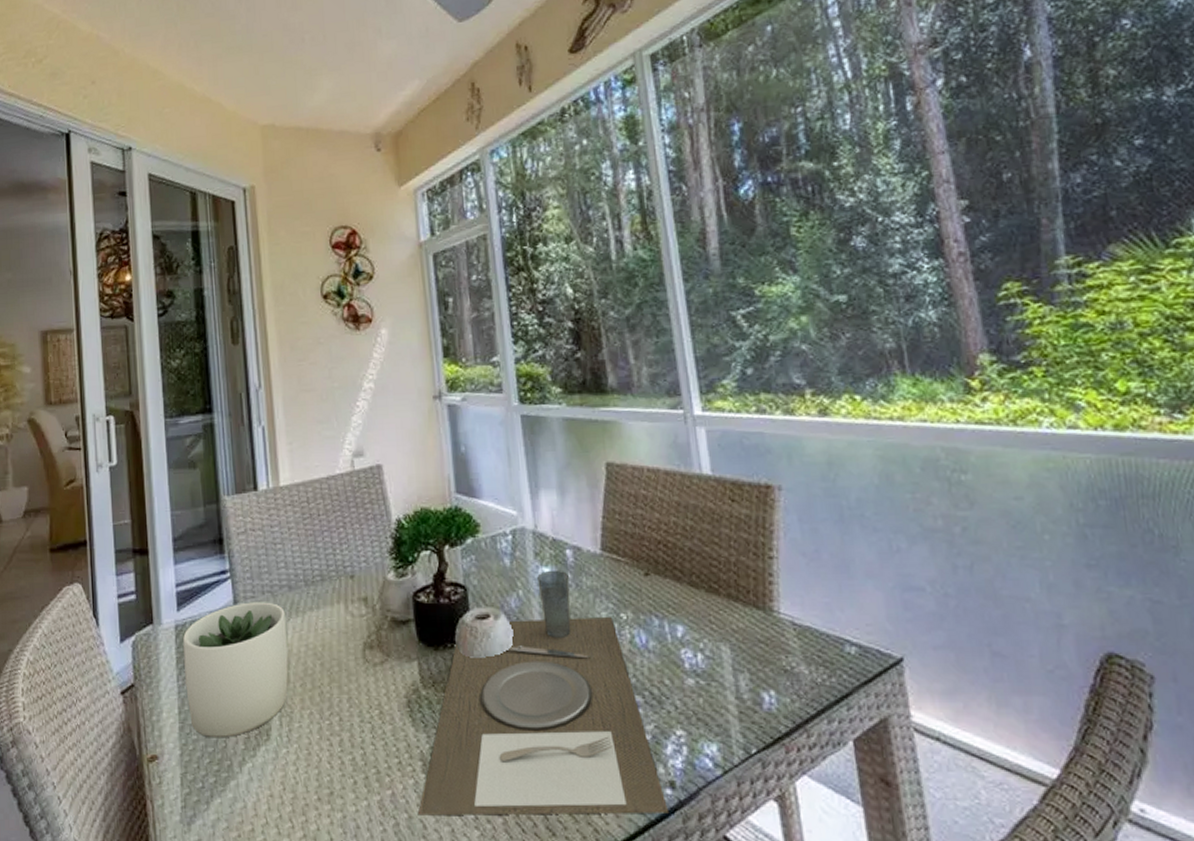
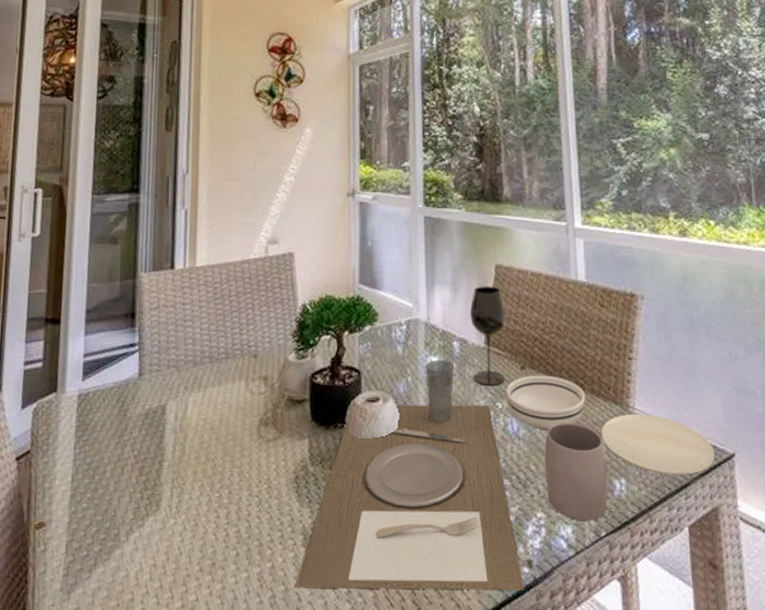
planter: present [183,602,288,738] -> none [82,375,188,507]
wine glass: none [581,487,627,596] -> present [470,286,506,386]
bowl: none [629,581,722,643] -> present [506,375,585,432]
mug: none [678,631,756,739] -> present [544,422,608,522]
plate: none [742,618,880,685] -> present [601,413,715,476]

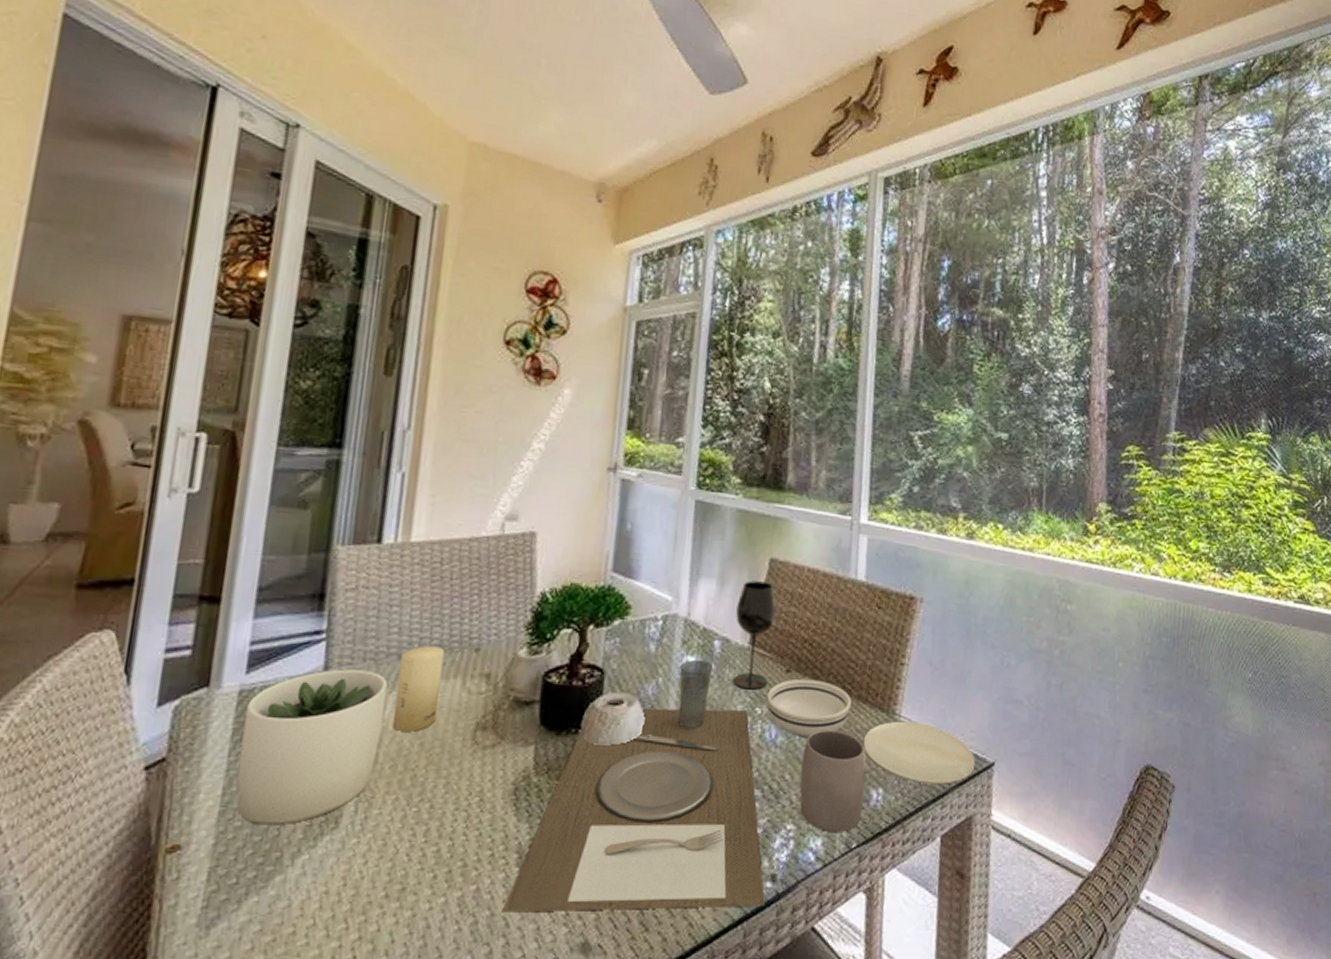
planter: none [82,375,188,507] -> present [236,669,388,826]
candle: none [194,354,229,429] -> present [392,646,445,733]

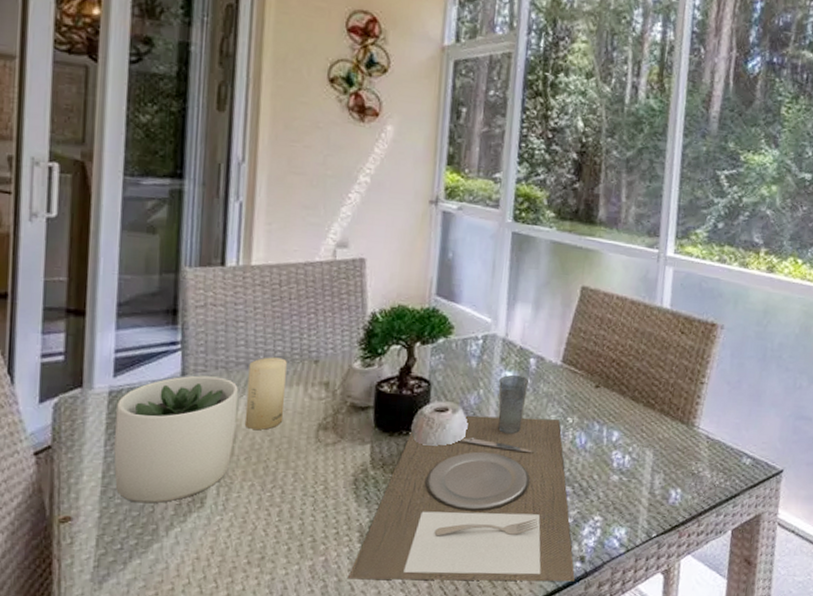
wine glass: present [733,580,777,690] -> none [547,306,587,402]
bowl: present [766,678,851,739] -> none [577,393,655,446]
mug: present [799,729,867,833] -> none [606,438,667,525]
plate: present [863,721,976,785] -> none [664,432,766,488]

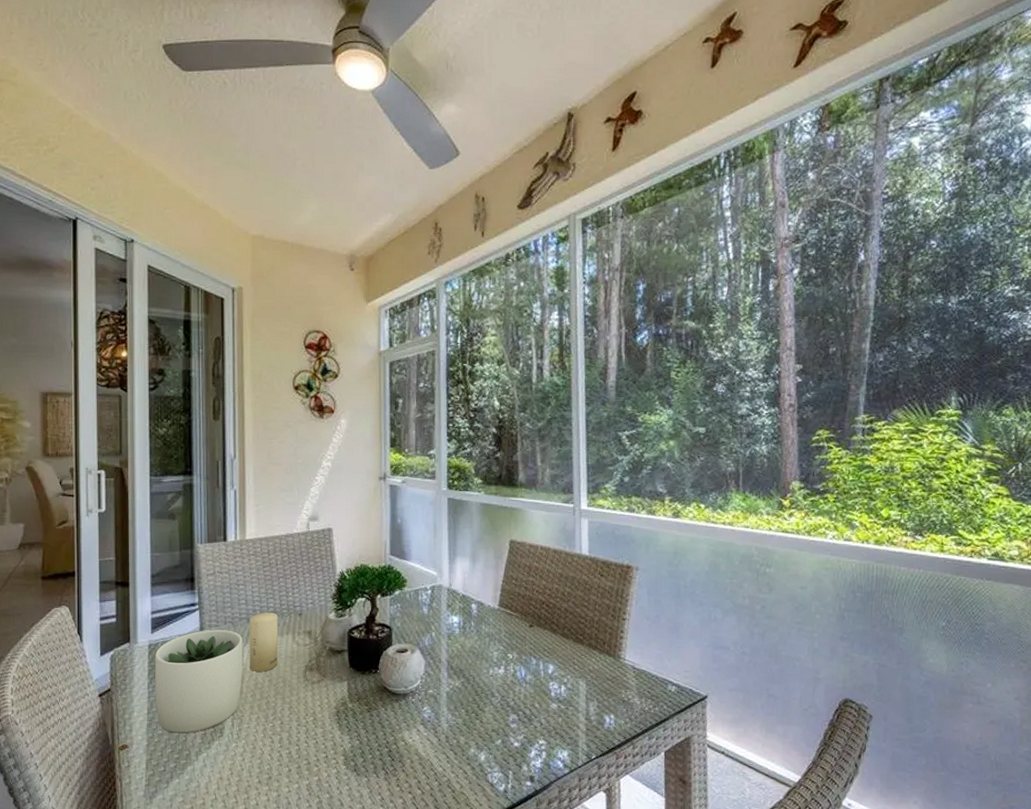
place setting: present [348,374,575,582] -> none [338,618,527,799]

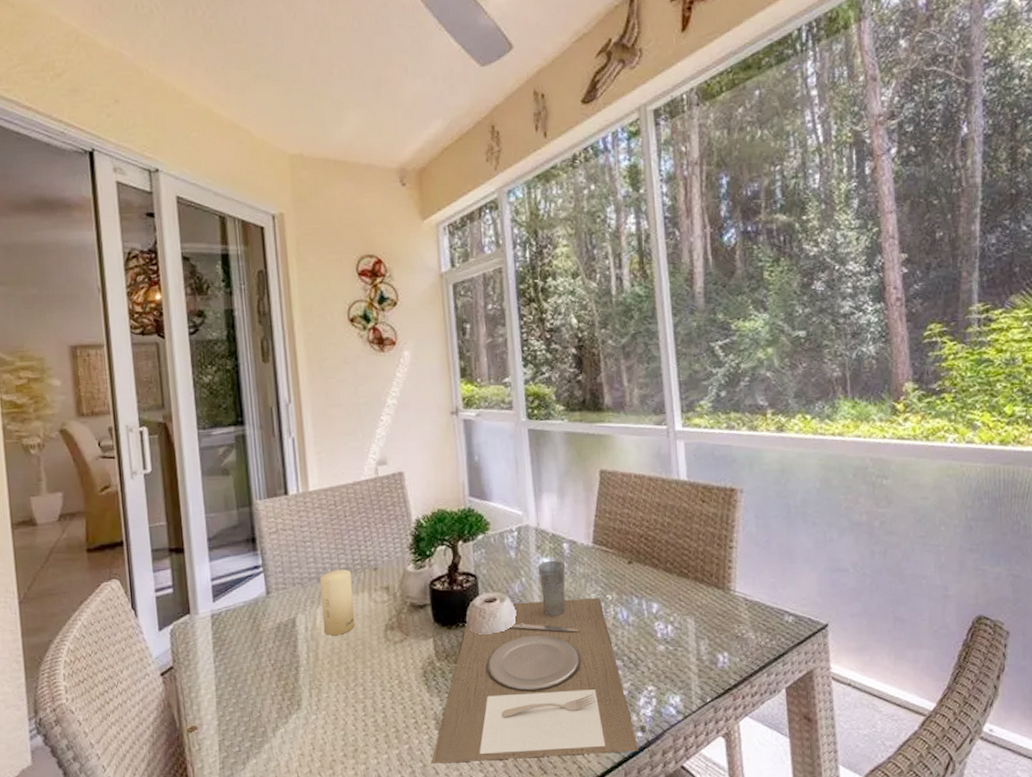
planter: present [155,629,243,734] -> none [219,592,317,710]
place setting: none [338,618,527,799] -> present [432,560,638,764]

